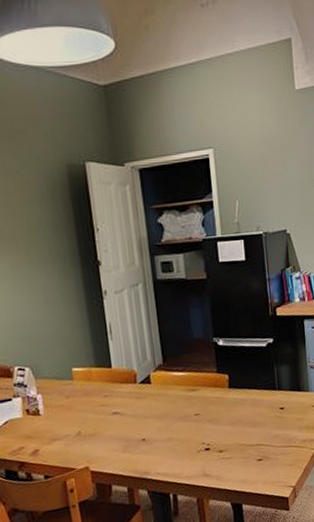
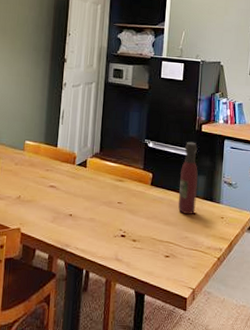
wine bottle: none [260,329,283,411] -> present [178,141,198,215]

